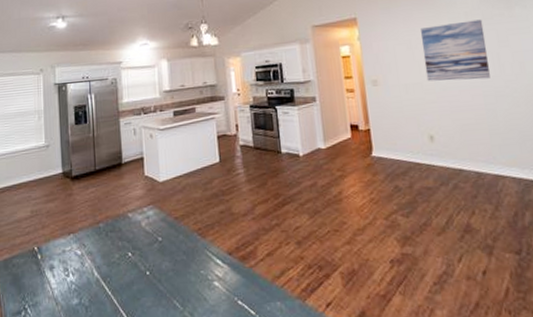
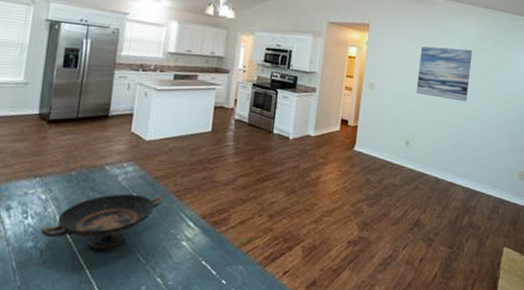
decorative bowl: none [82,237,187,300] -> present [41,194,163,250]

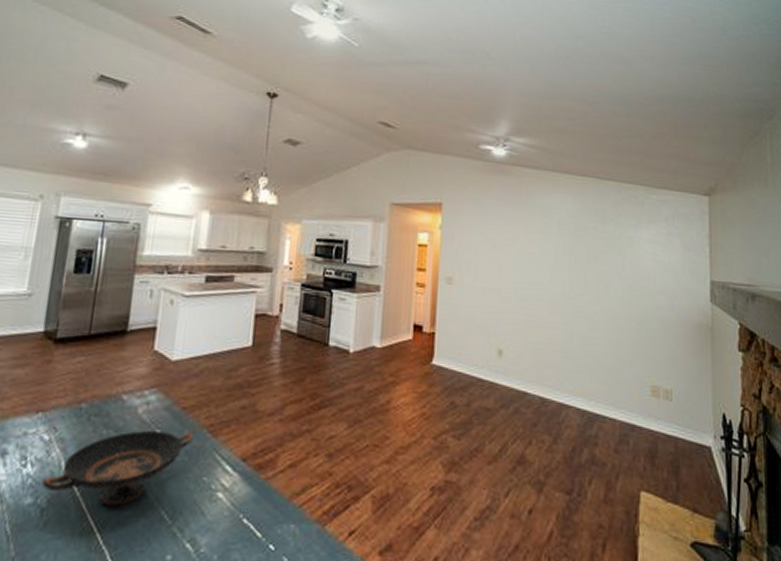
wall art: present [416,46,473,102] -> none [506,227,575,296]

